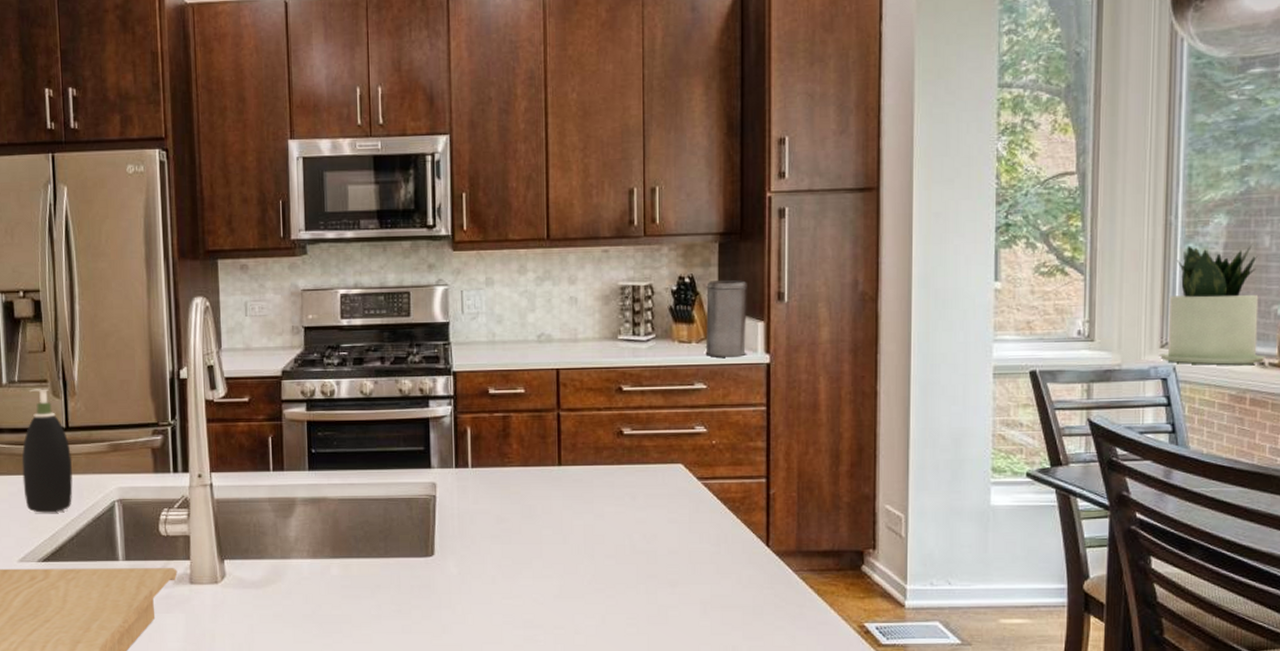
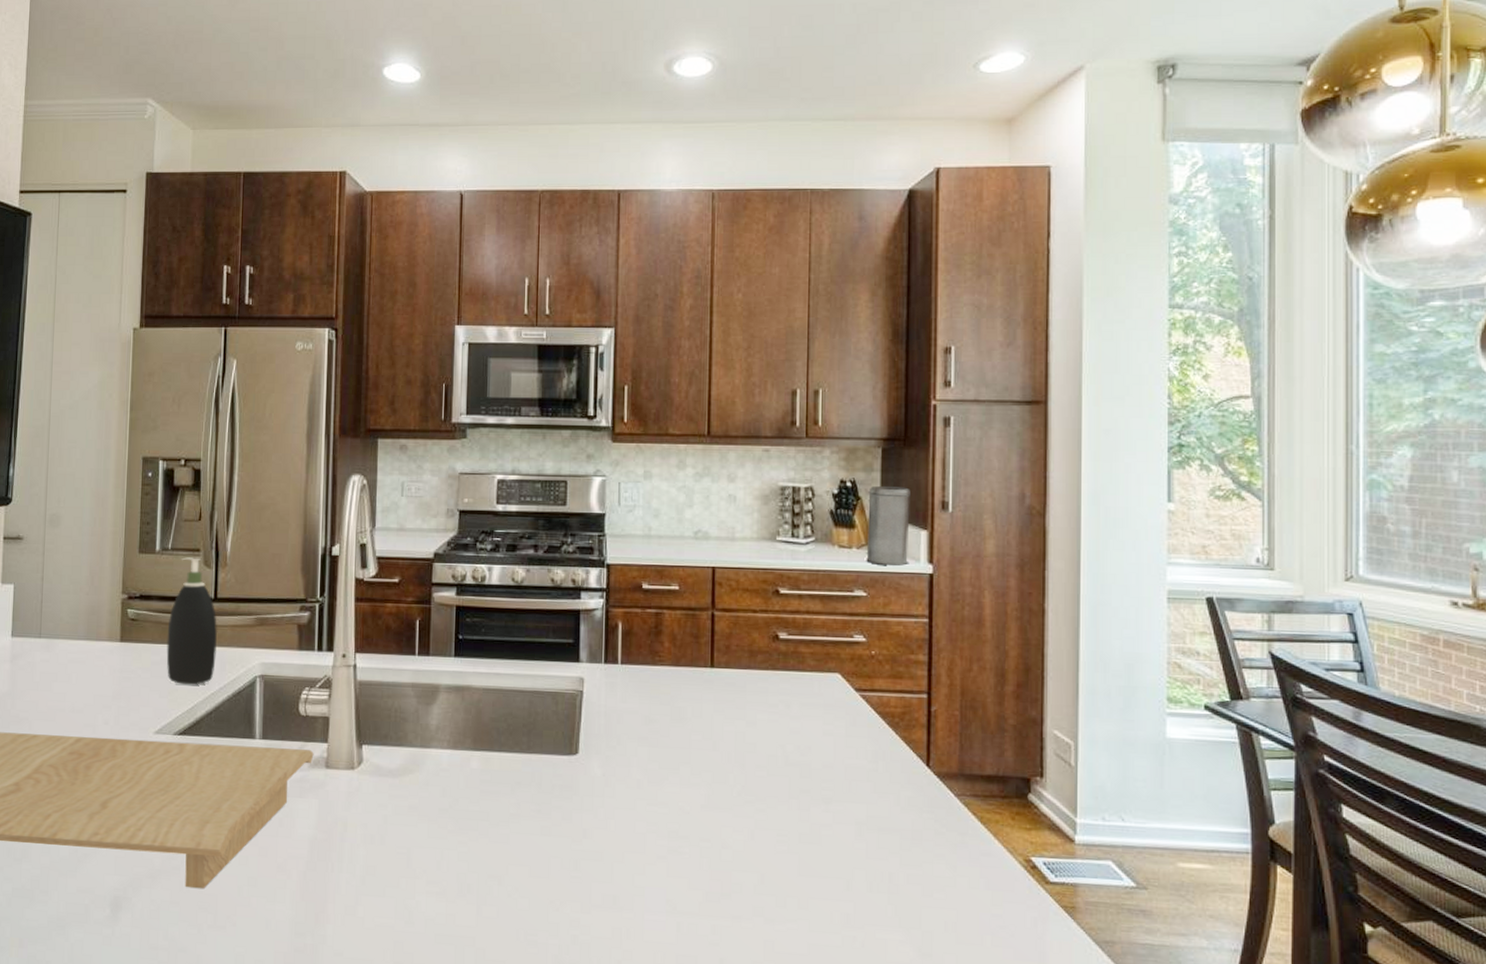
planter: present [1158,244,1267,365] -> none [1343,476,1460,604]

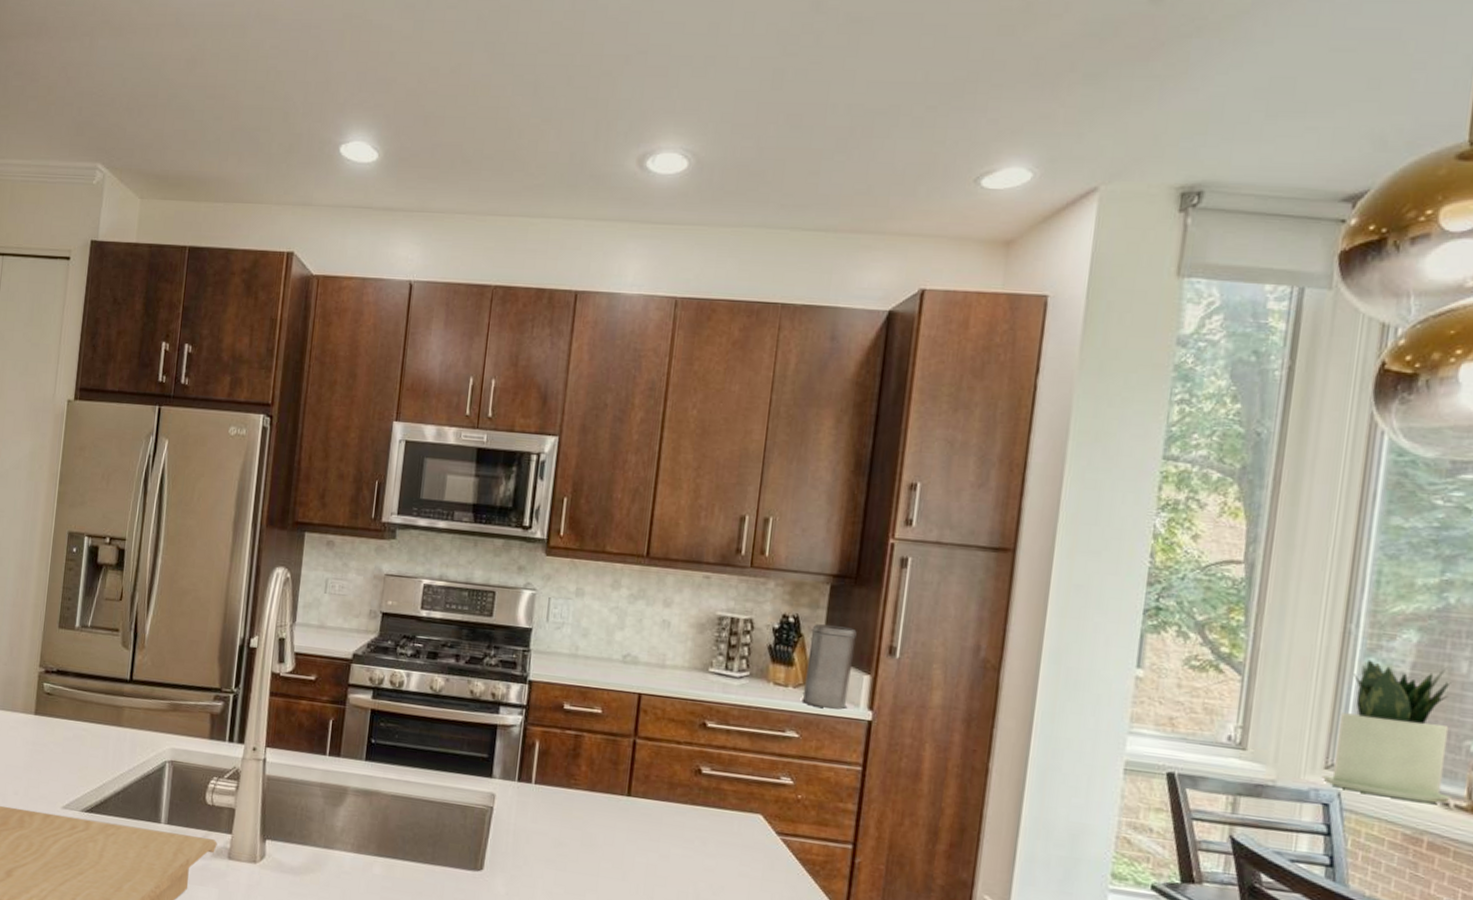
soap dispenser: present [166,557,218,685] -> none [78,636,131,764]
planter: none [1343,476,1460,604] -> present [1321,659,1453,804]

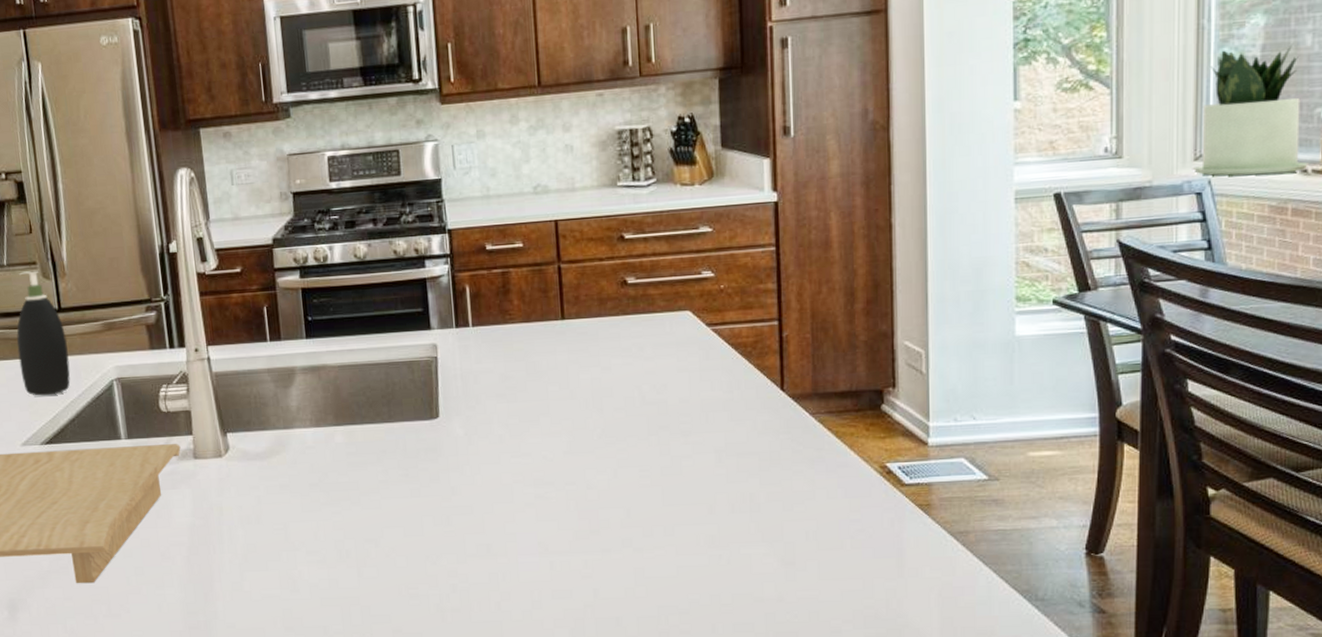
soap dispenser: none [78,636,131,764] -> present [16,271,70,396]
canister: present [801,624,857,710] -> none [707,116,752,199]

